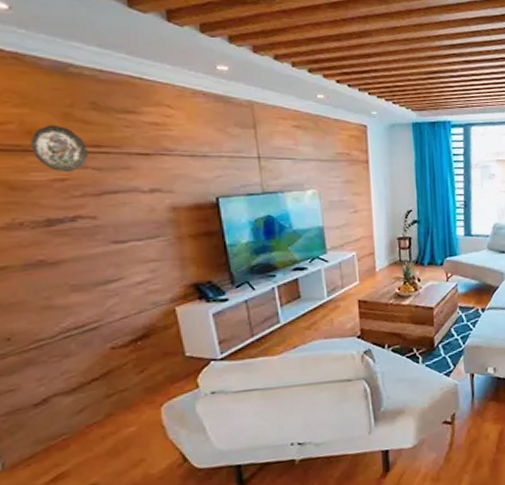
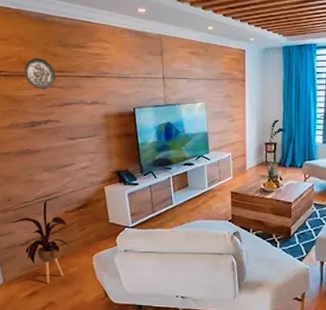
house plant: none [14,332,121,459] -> present [11,199,69,284]

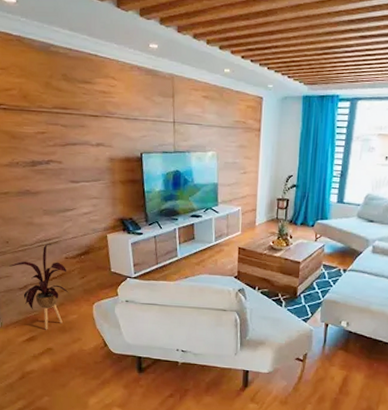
decorative plate: present [24,57,55,90] -> none [25,91,59,128]

